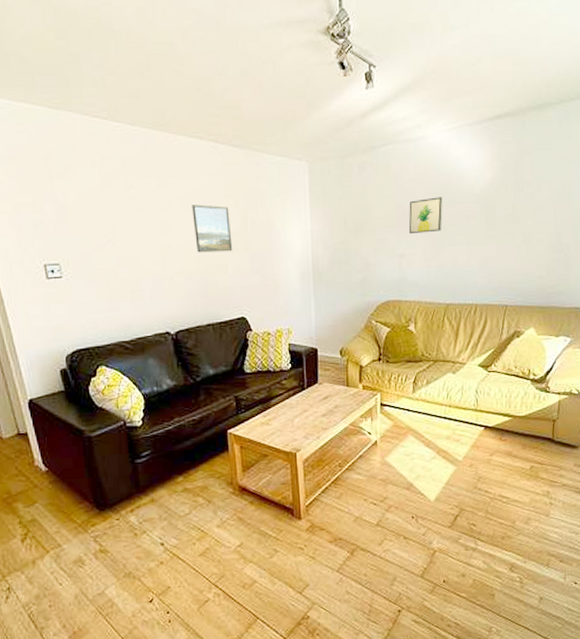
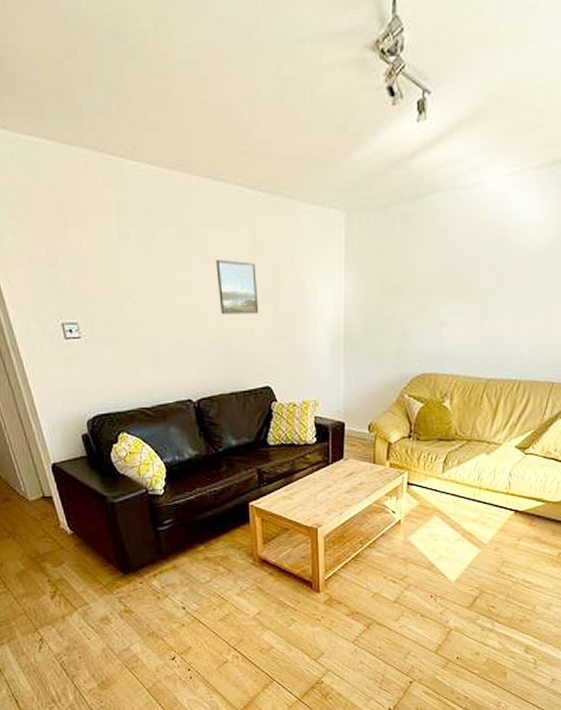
wall art: present [408,197,443,235] -> none [452,256,495,300]

